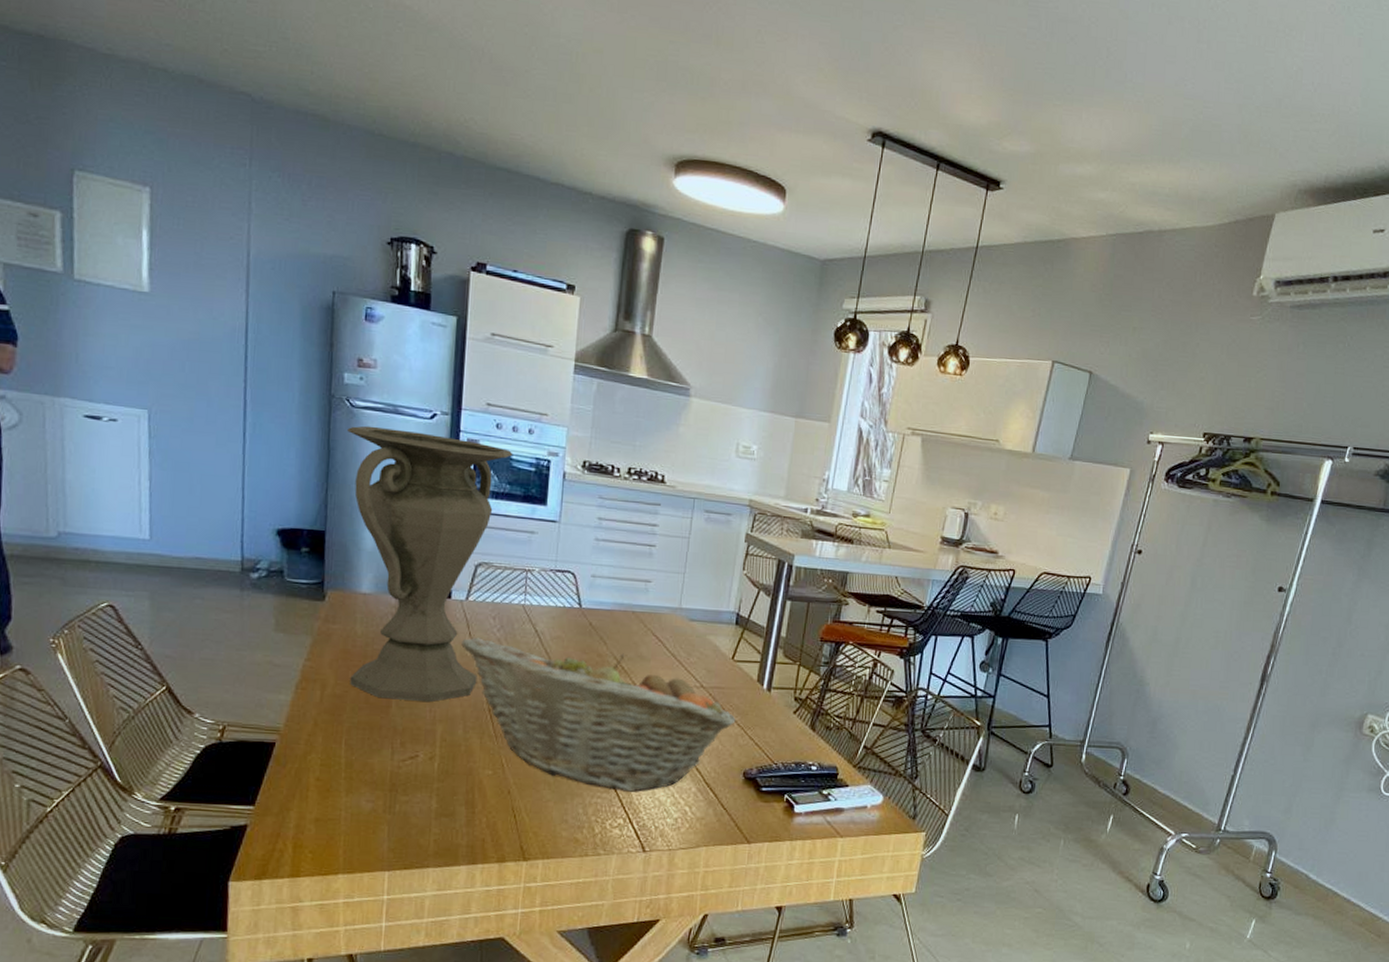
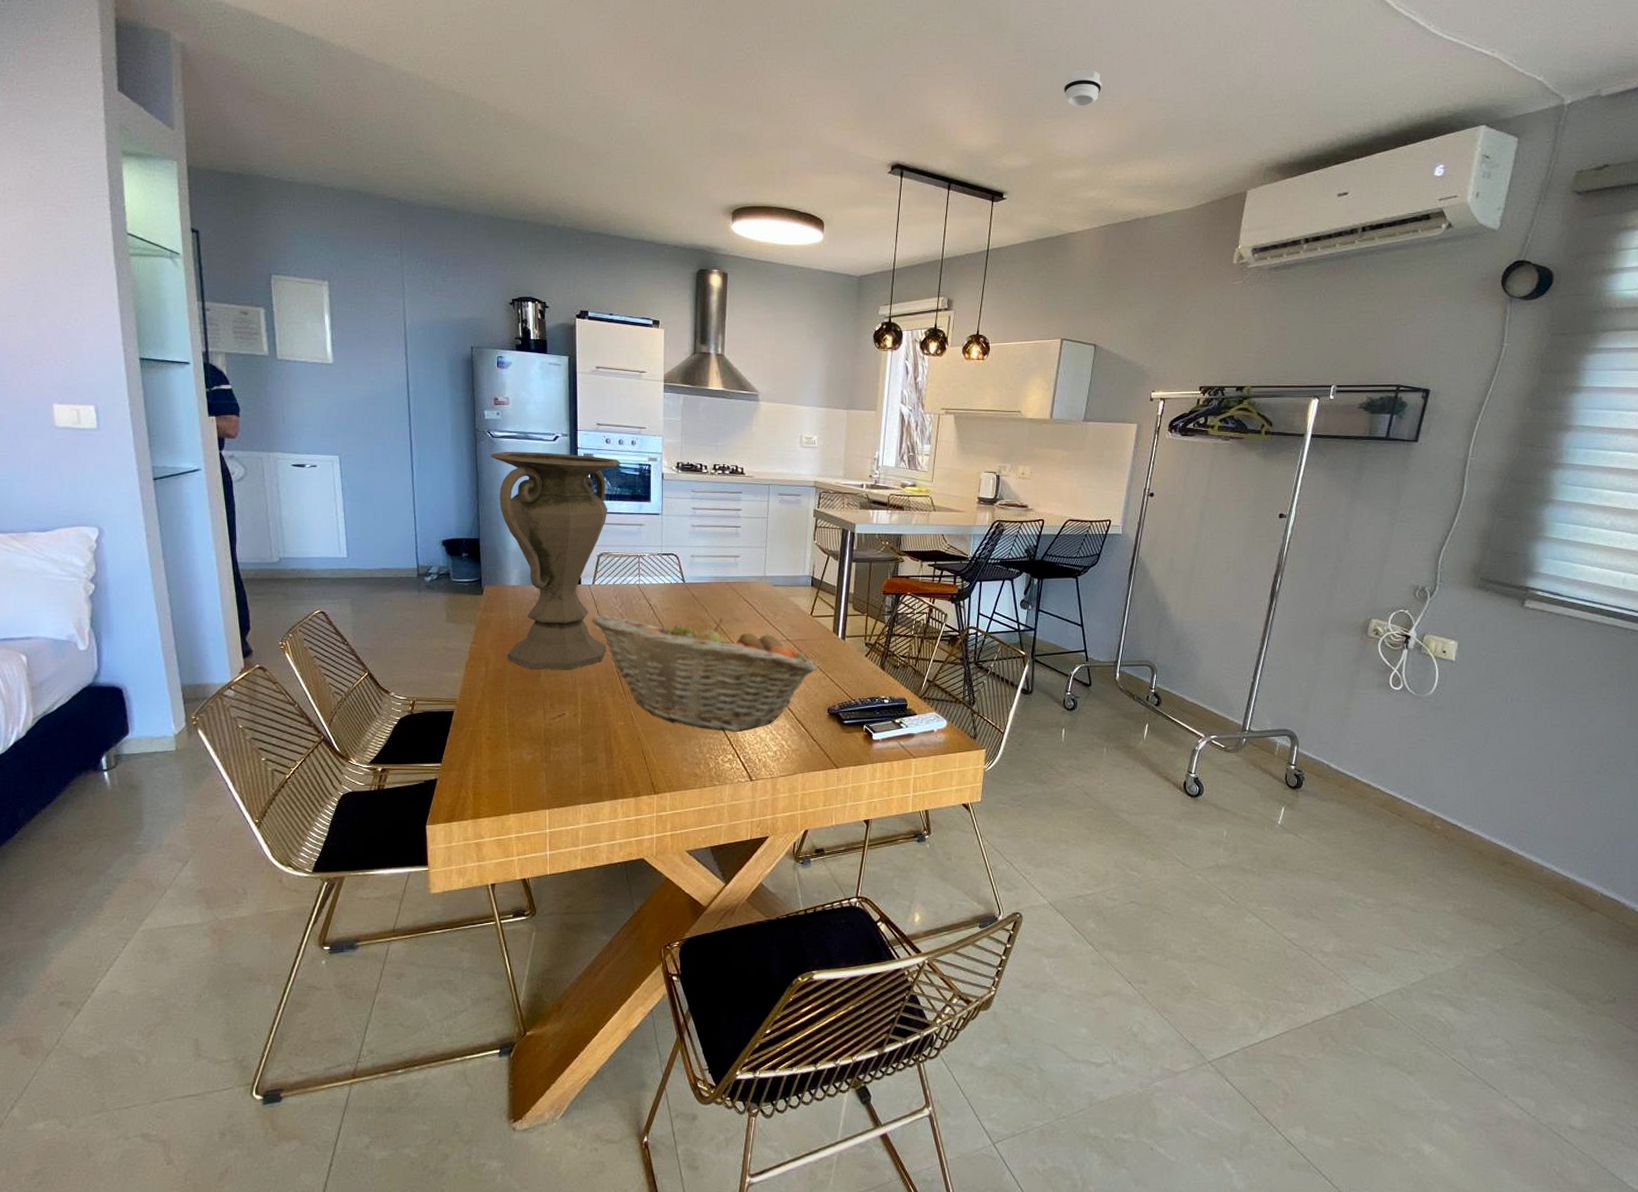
smoke detector: none [1080,47,1124,93] -> present [1064,69,1102,107]

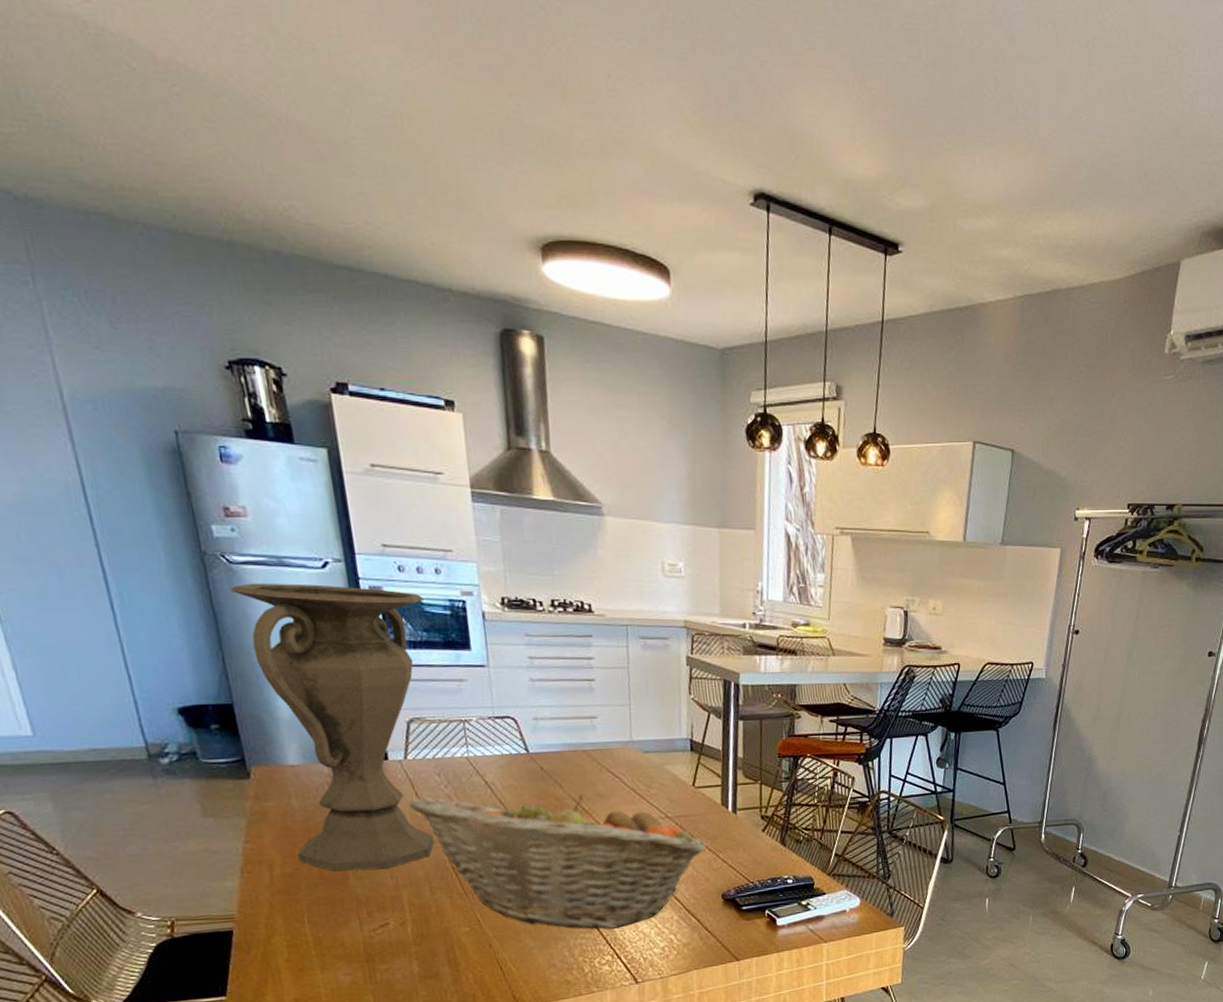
smoke detector: present [1064,69,1102,107] -> none [968,77,1015,131]

